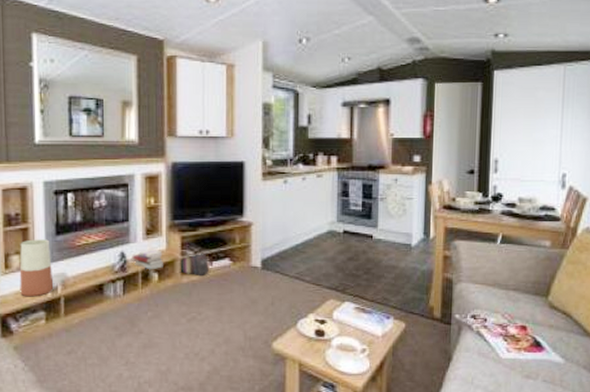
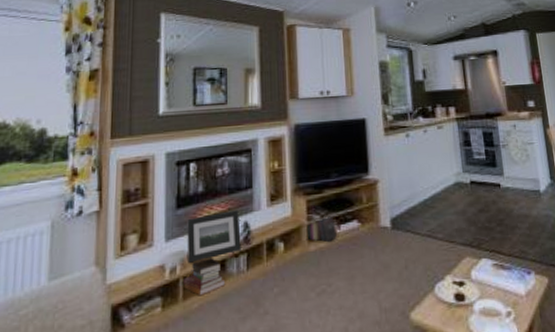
vase: present [19,239,53,297] -> none [135,214,171,282]
books: none [65,280,102,314] -> present [183,257,225,296]
picture frame: none [66,241,118,284] -> present [187,210,241,263]
books: present [132,249,163,270] -> none [256,215,289,240]

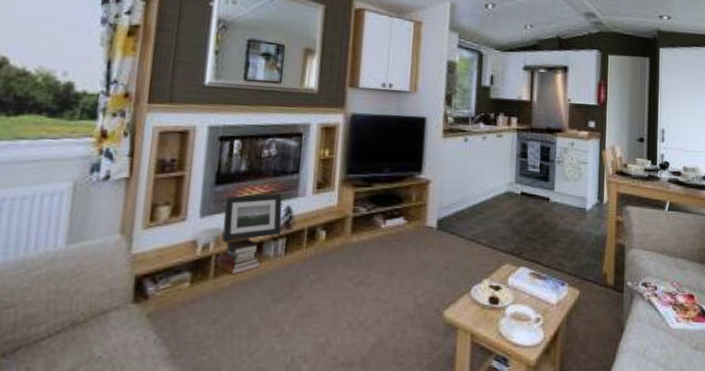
books: present [305,216,337,243] -> none [349,209,382,236]

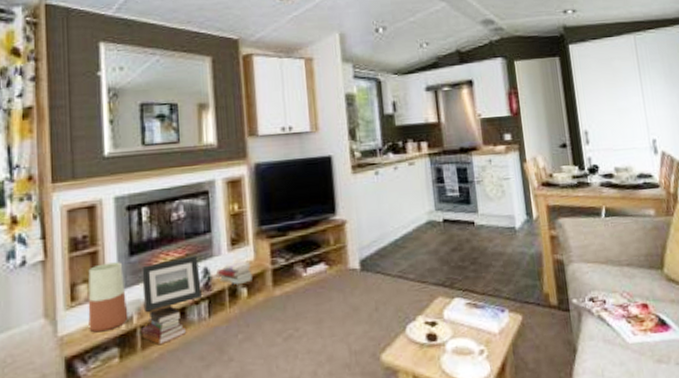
vase: none [164,189,207,255] -> present [88,262,127,333]
books: none [298,204,333,228] -> present [216,260,252,286]

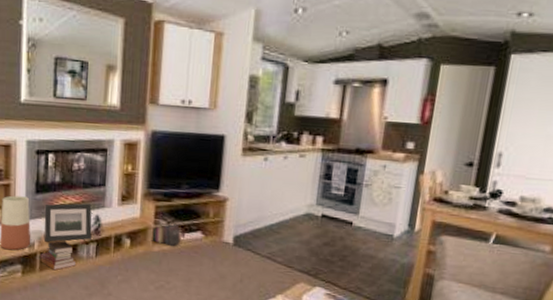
books: present [216,260,252,286] -> none [106,215,136,236]
books: none [270,259,303,287] -> present [150,222,180,247]

